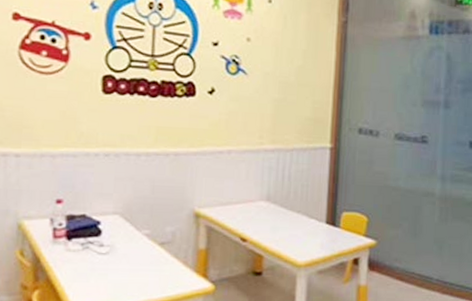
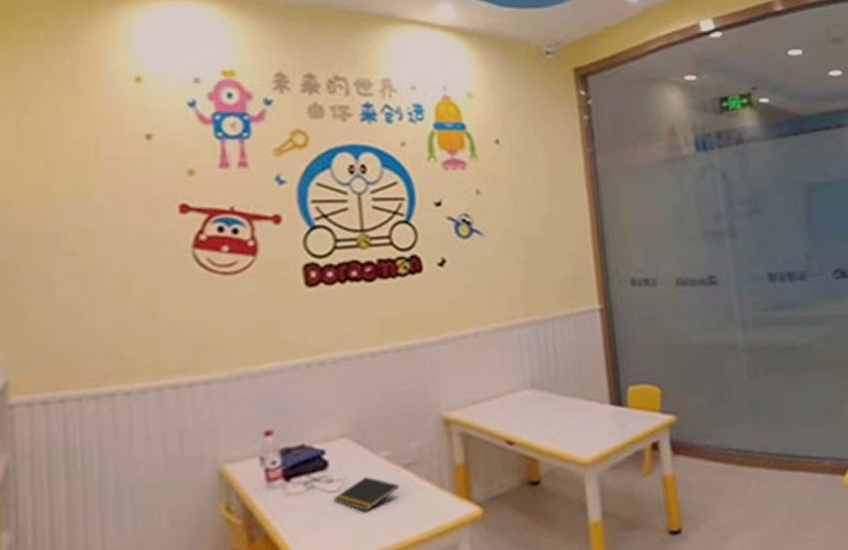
notepad: none [102,246,154,272] -> present [334,476,400,511]

